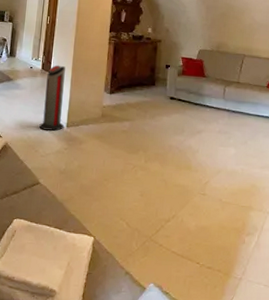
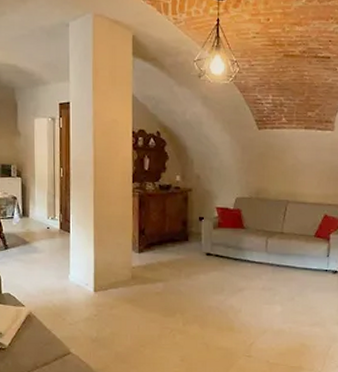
air purifier: present [39,65,66,131] -> none [64,223,92,296]

